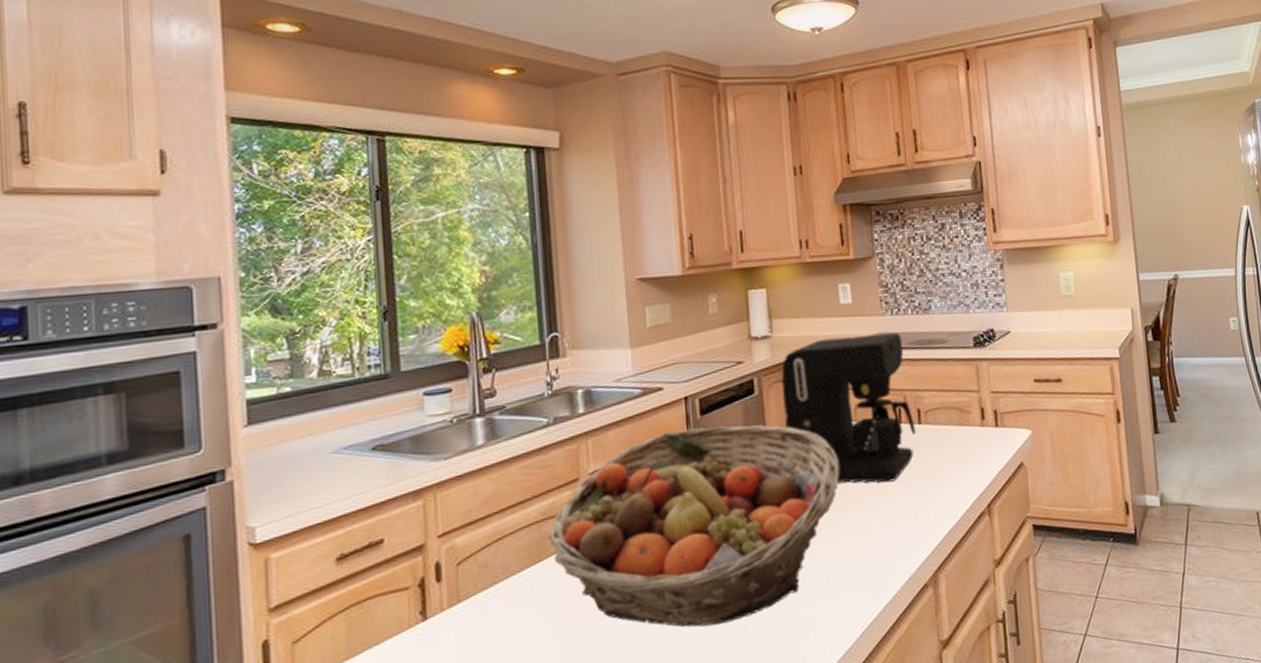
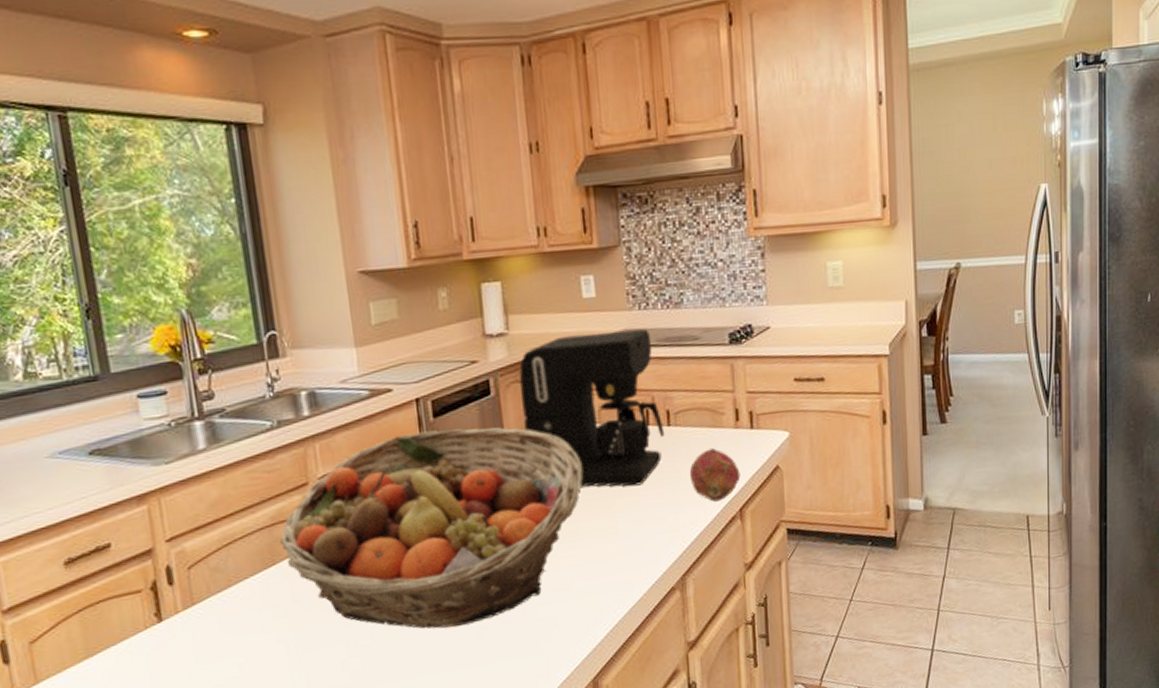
fruit: none [939,446,988,498] -> present [689,448,741,502]

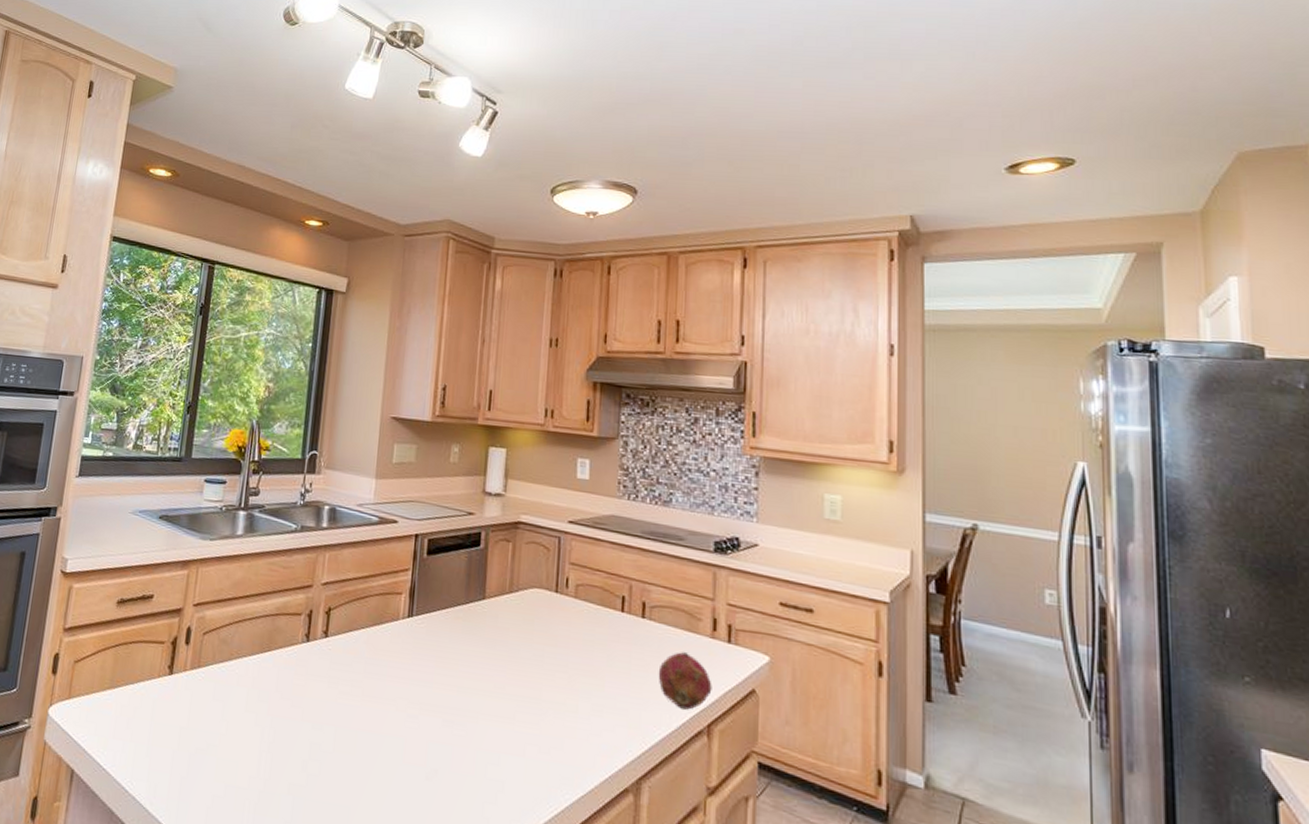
fruit basket: present [280,427,584,629] -> none [279,563,554,763]
coffee maker: present [519,329,665,487] -> none [505,508,638,671]

